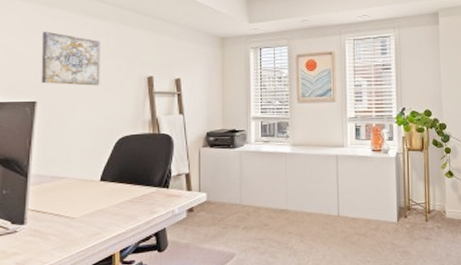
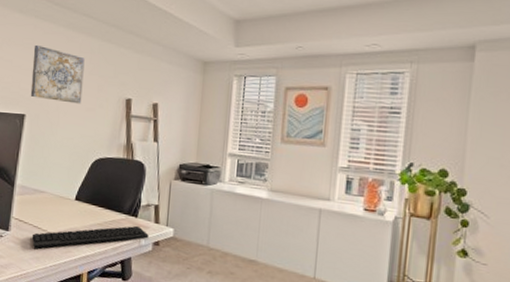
keyboard: none [53,196,182,238] -> present [31,225,149,249]

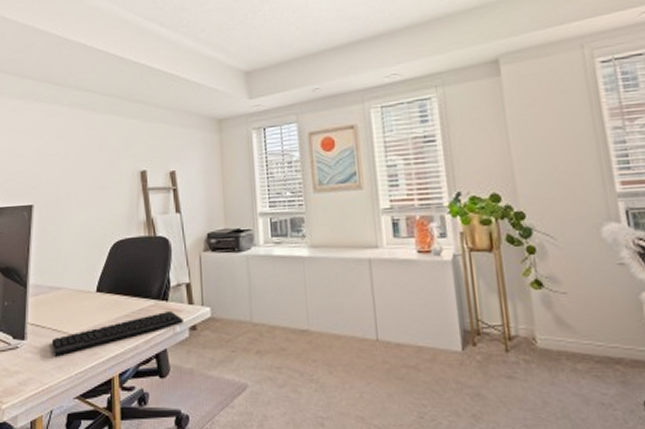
wall art: present [30,44,85,104] -> none [36,129,93,186]

